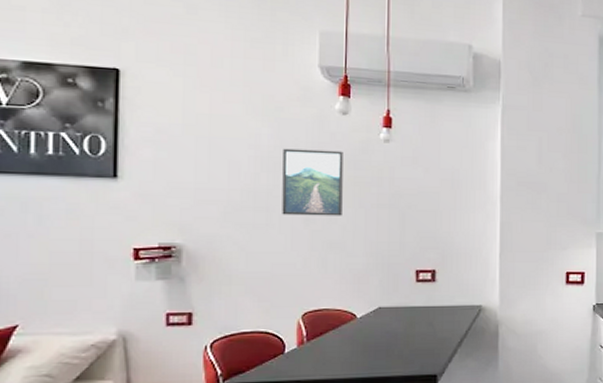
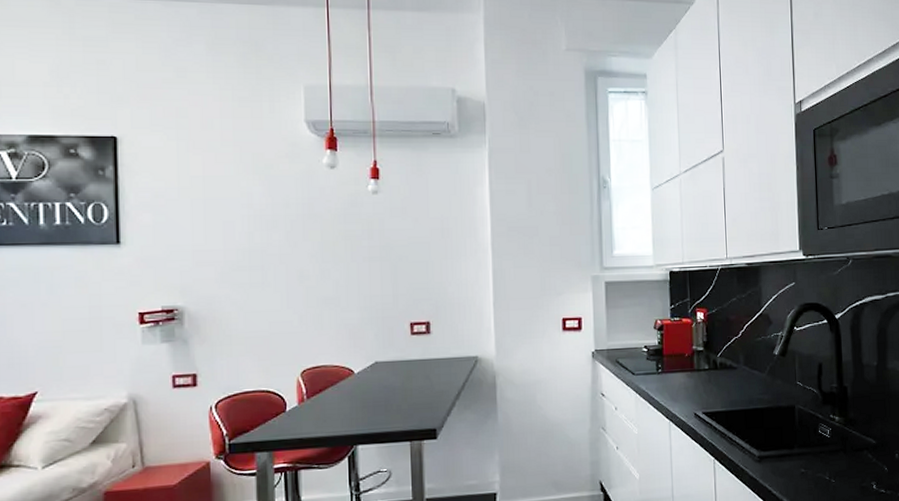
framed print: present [282,148,343,216] -> none [275,205,335,273]

